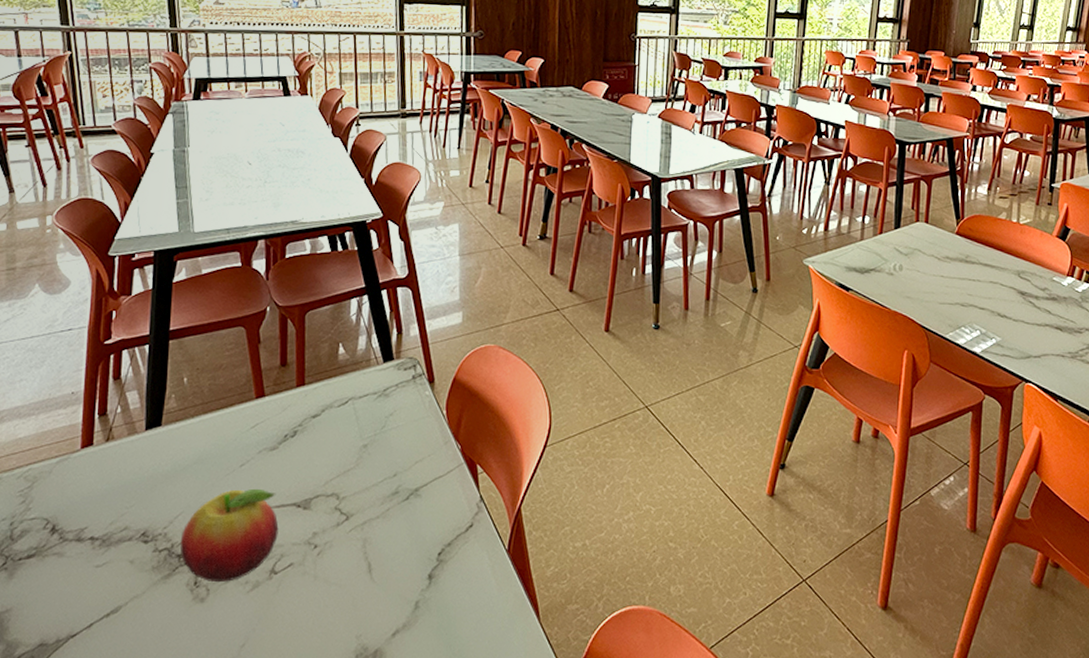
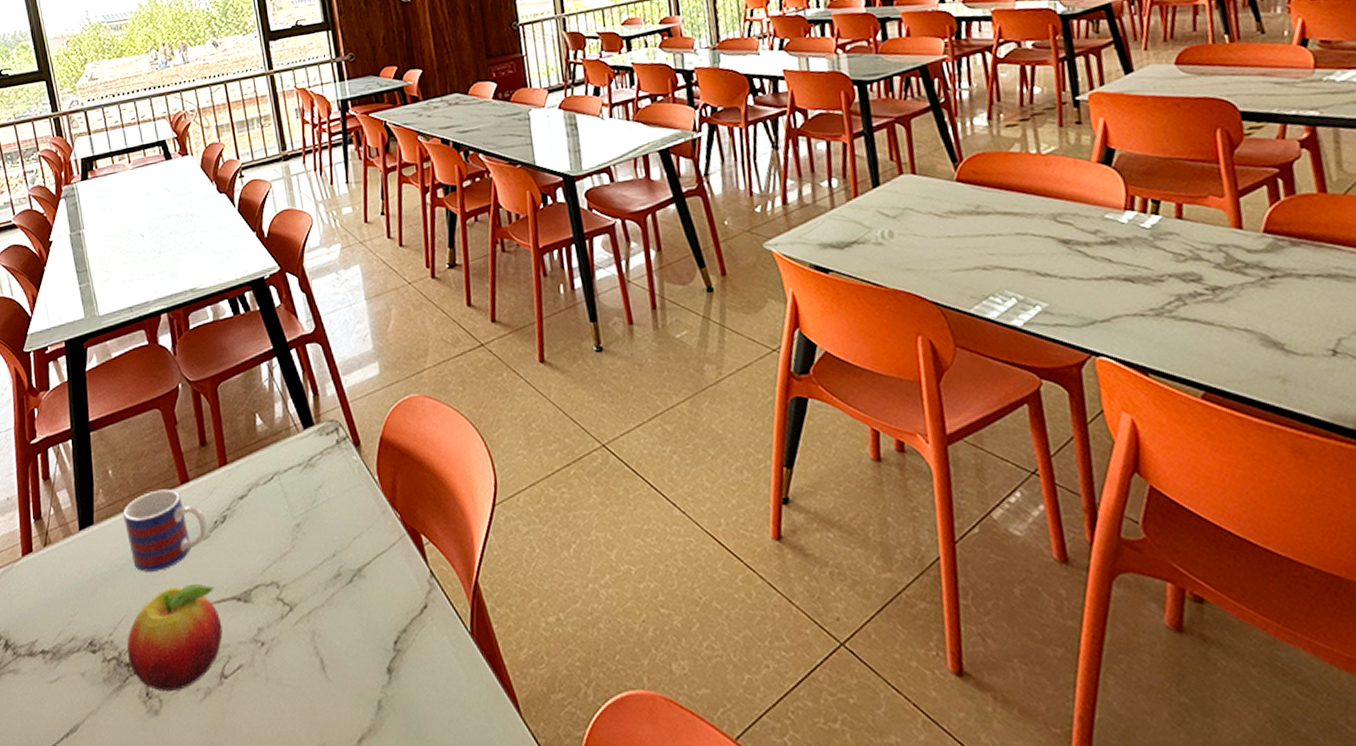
mug: none [193,401,278,474] -> present [123,489,208,572]

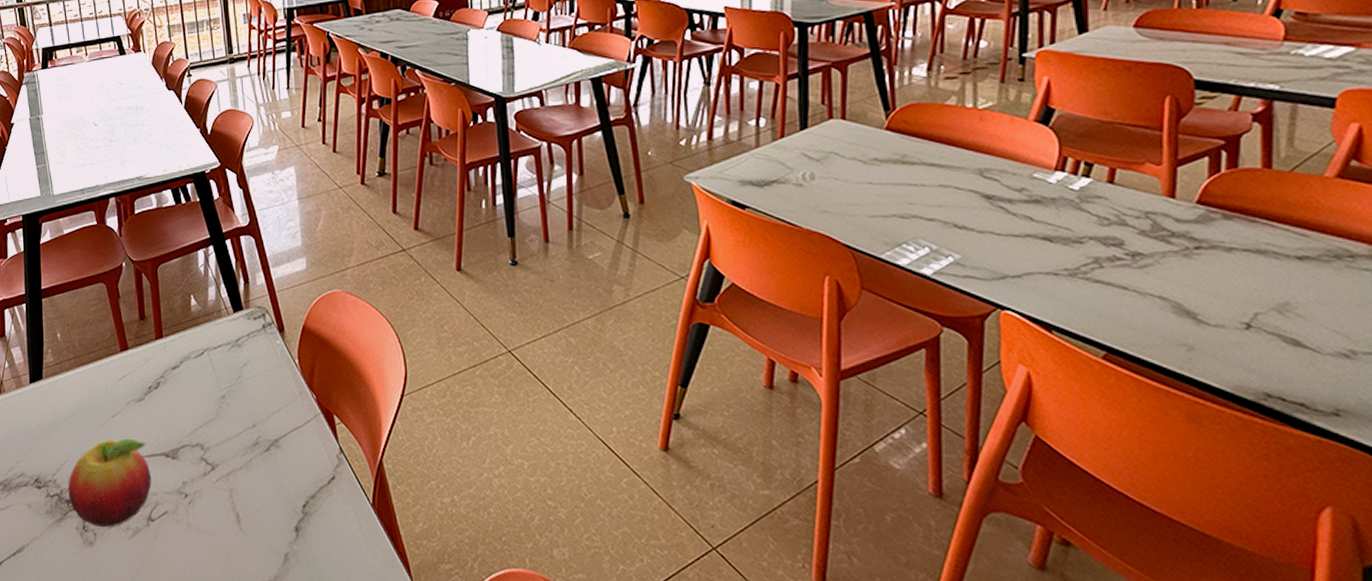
mug: present [123,489,208,572] -> none [68,354,143,425]

